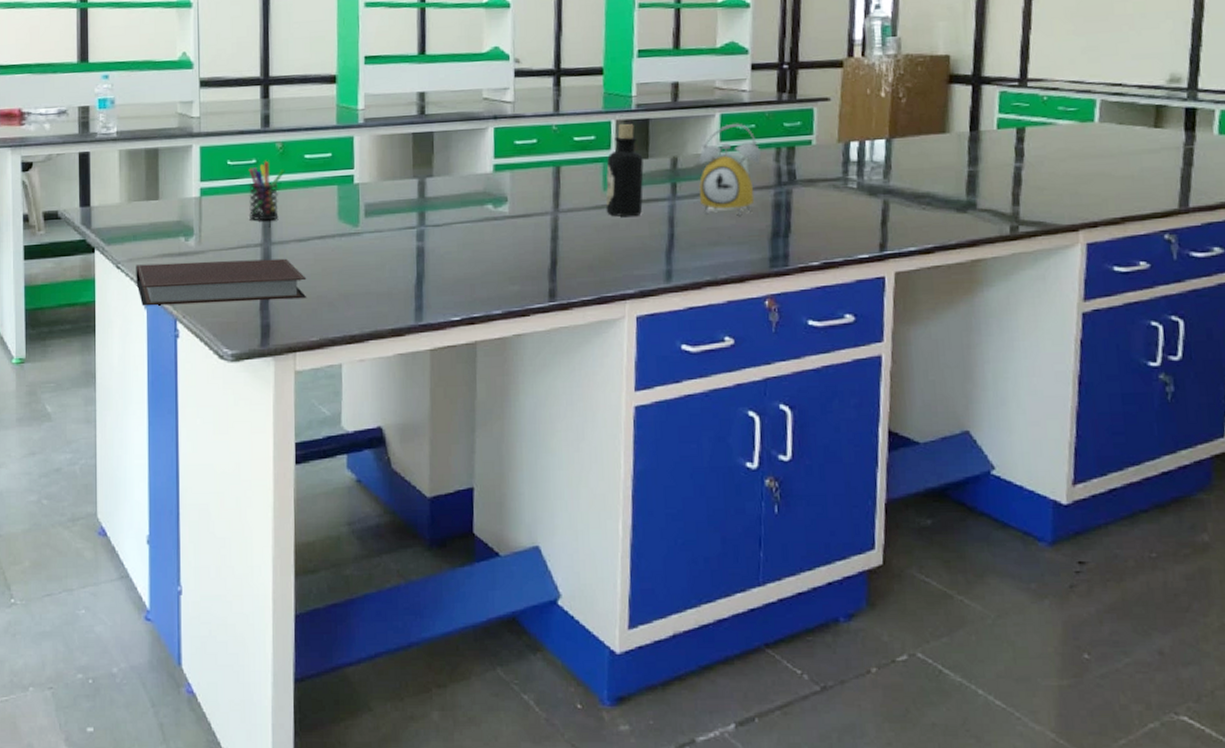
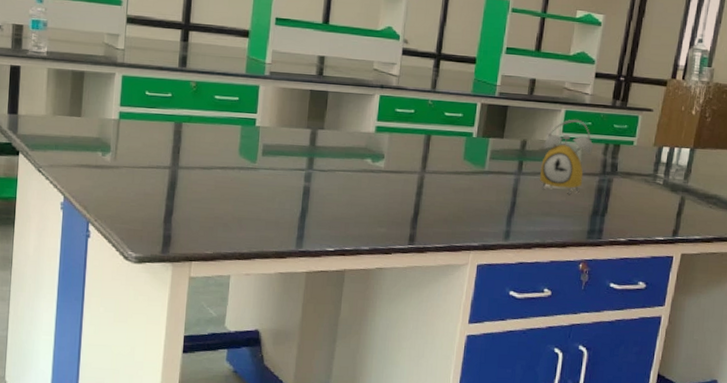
notebook: present [136,258,307,306] -> none [55,171,207,218]
pen holder: present [248,161,285,220] -> none [161,96,197,147]
bottle: present [605,123,644,217] -> none [464,106,499,185]

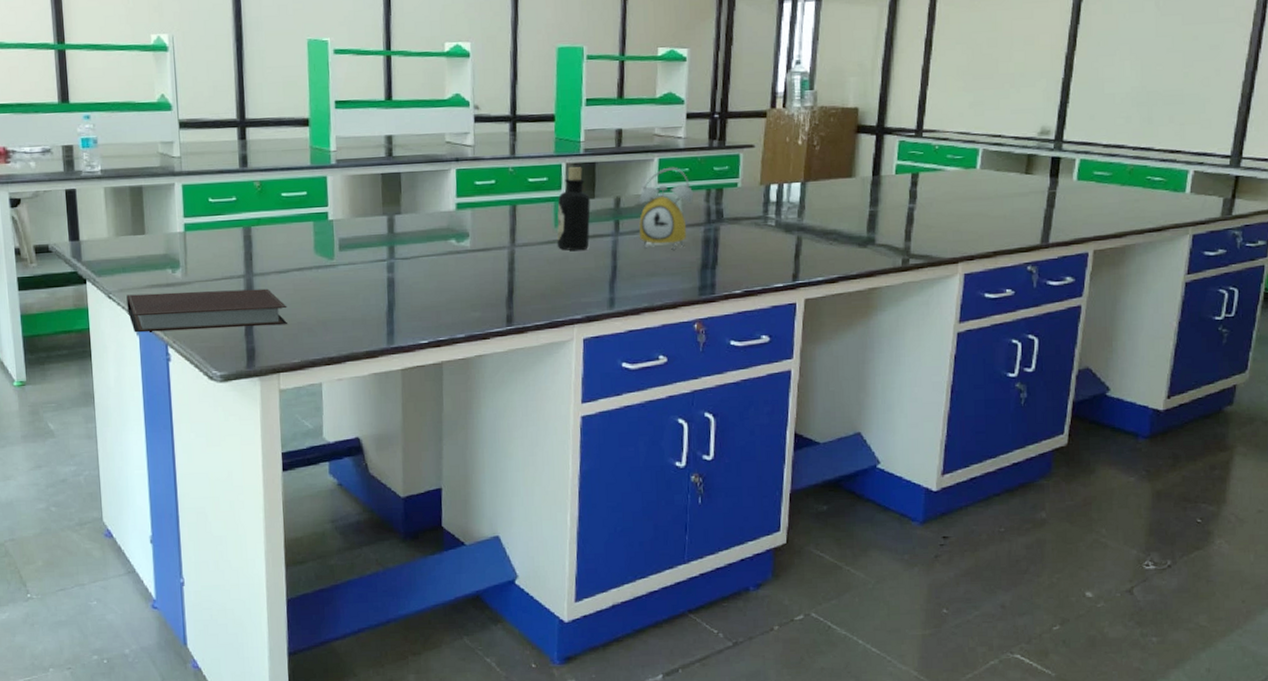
notebook: none [55,171,207,218] -> present [126,288,287,333]
bottle: none [464,106,499,185] -> present [556,166,591,251]

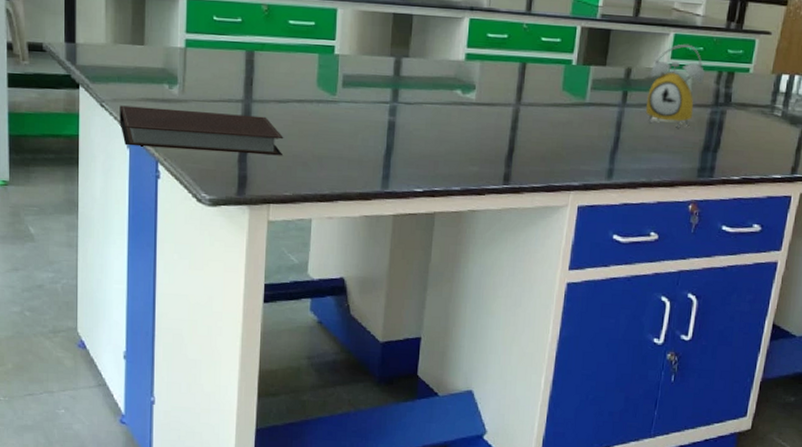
bottle: present [556,166,591,251] -> none [562,30,601,118]

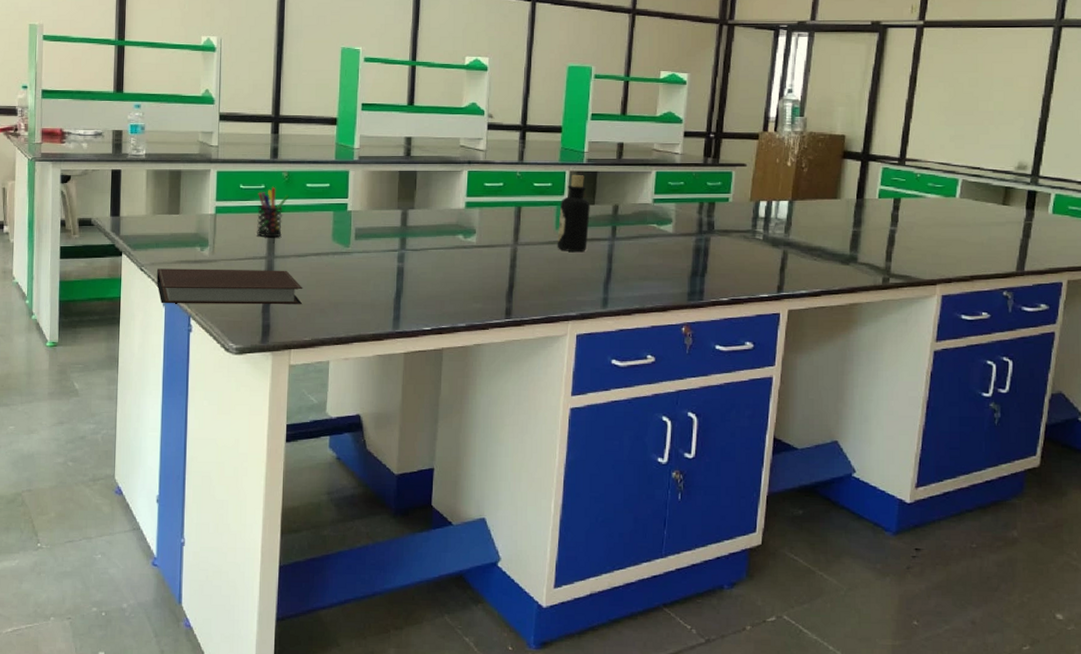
pen holder: none [232,21,269,78] -> present [257,187,289,237]
bottle: none [562,30,601,118] -> present [557,174,590,253]
alarm clock: present [645,44,704,128] -> none [634,180,687,256]

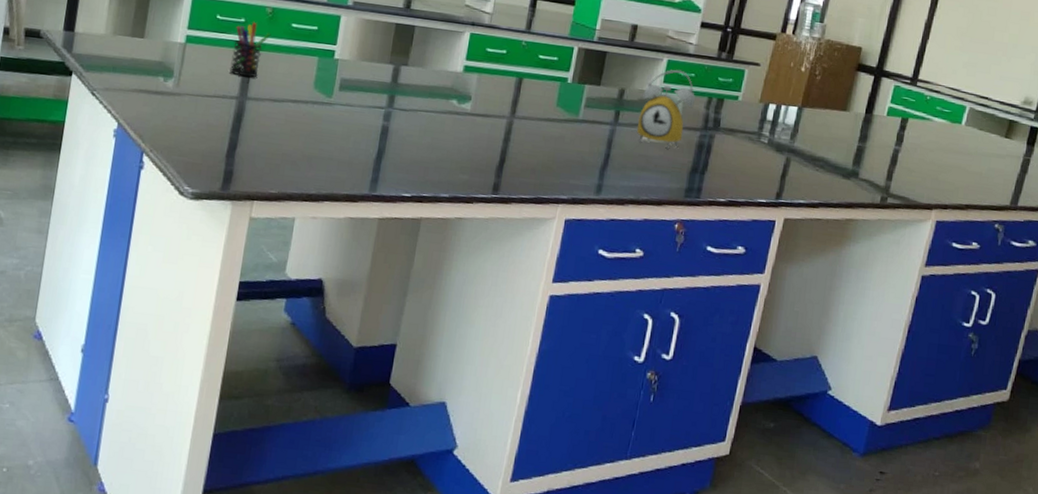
notebook: present [157,268,303,305] -> none [109,95,275,154]
bottle: present [557,174,590,253] -> none [555,51,596,134]
alarm clock: none [634,180,687,256] -> present [636,69,695,149]

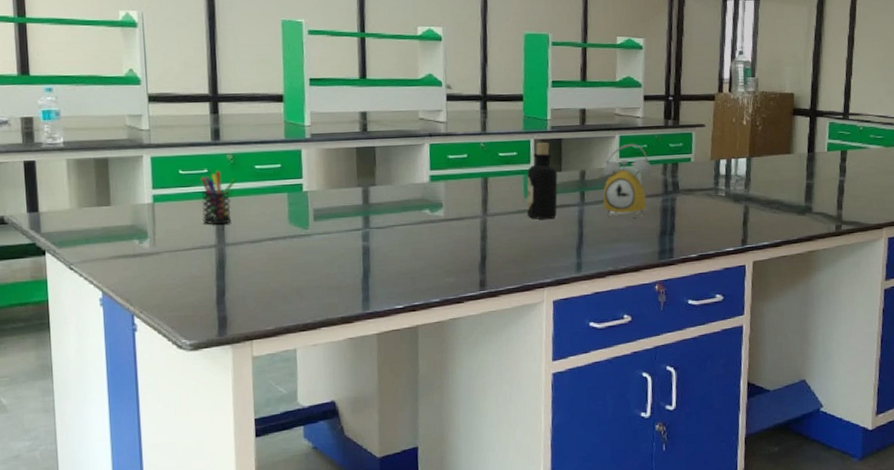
bottle: none [555,51,596,134] -> present [526,142,558,220]

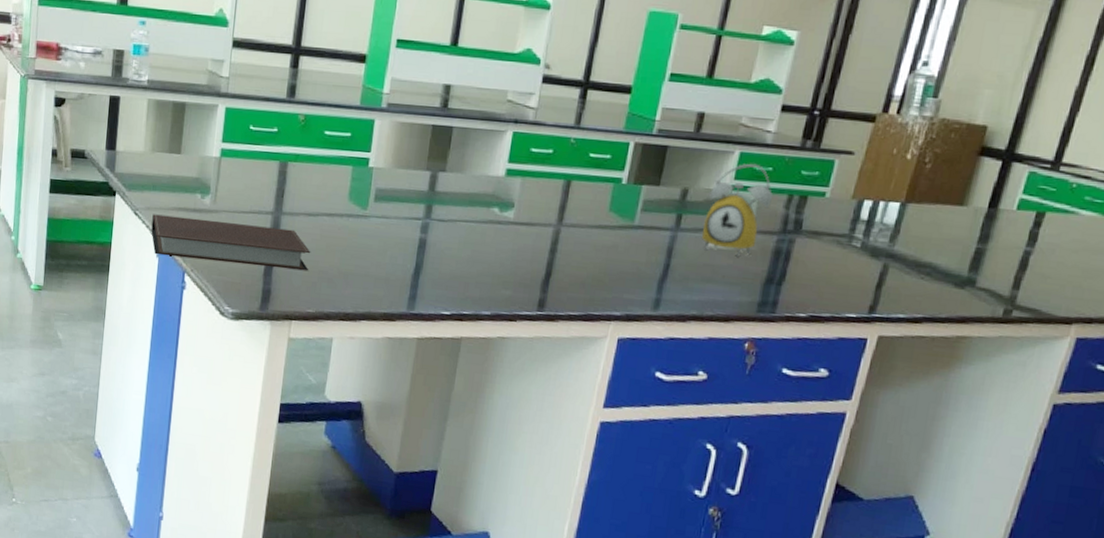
notebook: none [89,258,261,304] -> present [151,214,311,271]
pen holder: present [200,171,237,224] -> none [264,132,304,190]
bottle: present [526,142,558,220] -> none [608,146,655,242]

